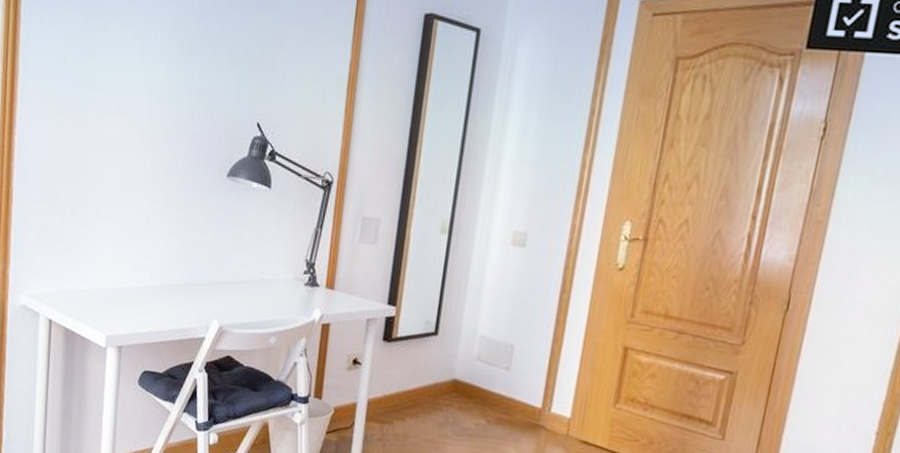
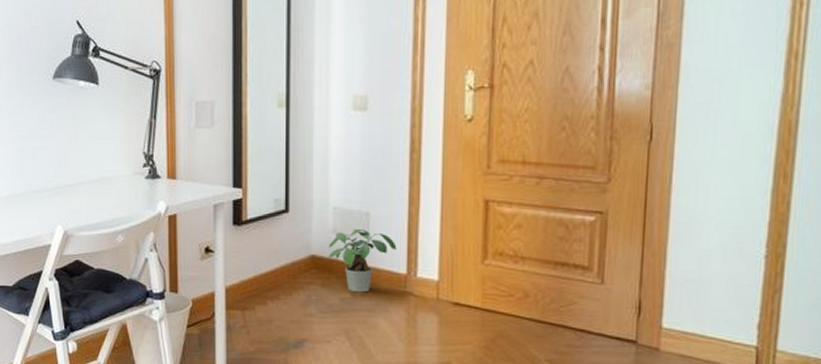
potted plant: none [469,359,536,421] -> present [328,229,397,293]

